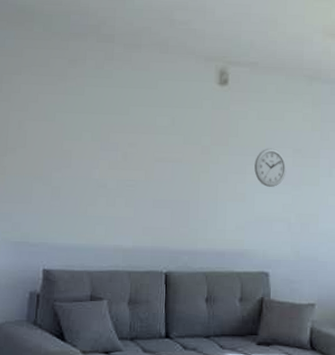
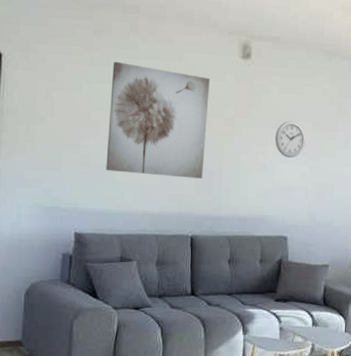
wall art: none [77,90,186,210] -> present [106,61,210,179]

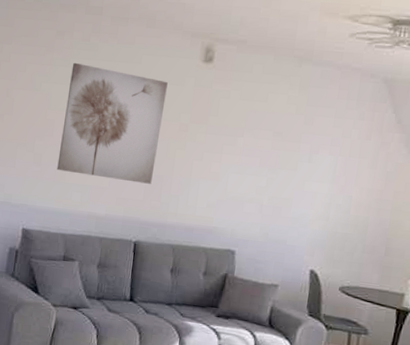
wall clock: present [275,120,306,158] -> none [231,129,265,169]

